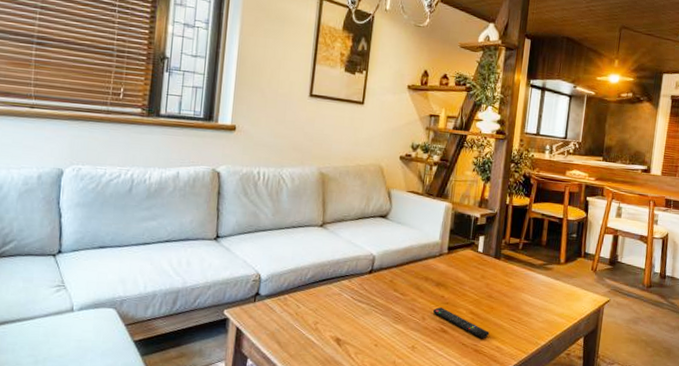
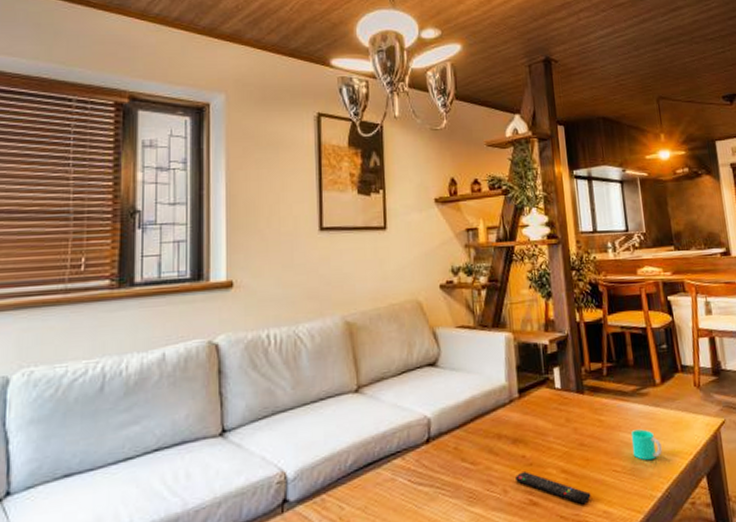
cup: none [529,293,554,318] -> present [630,429,662,461]

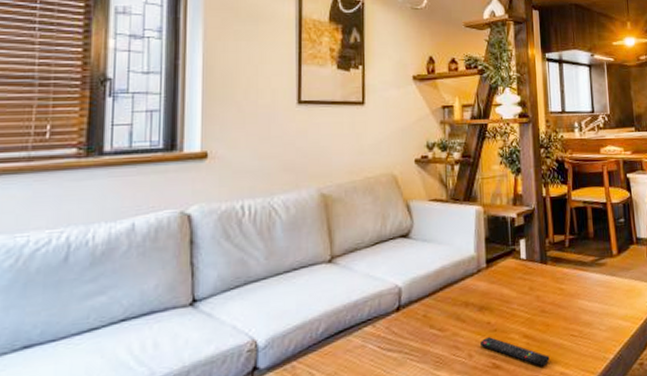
cup: present [630,429,662,461] -> none [588,296,616,326]

